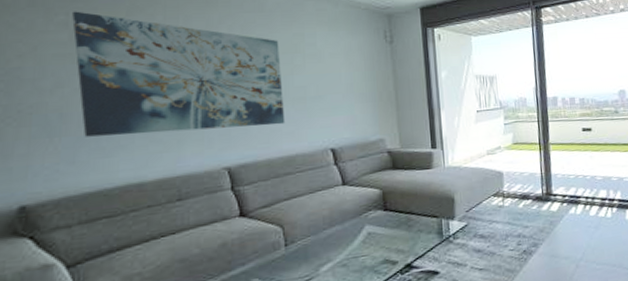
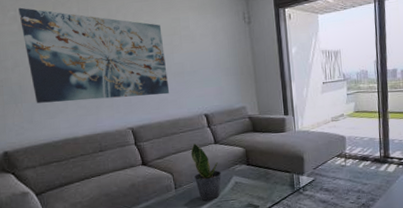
potted plant: none [309,186,351,260] -> present [190,143,222,201]

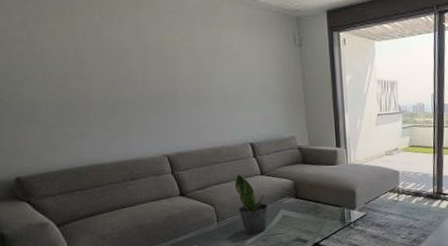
wall art: present [18,7,170,103] -> none [27,11,211,124]

